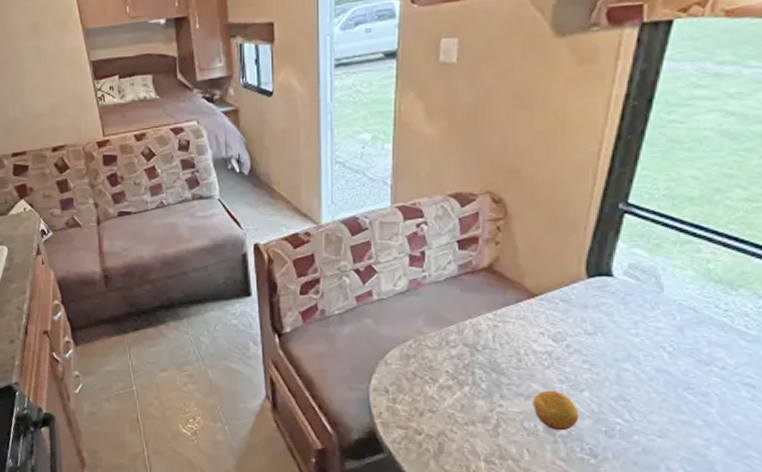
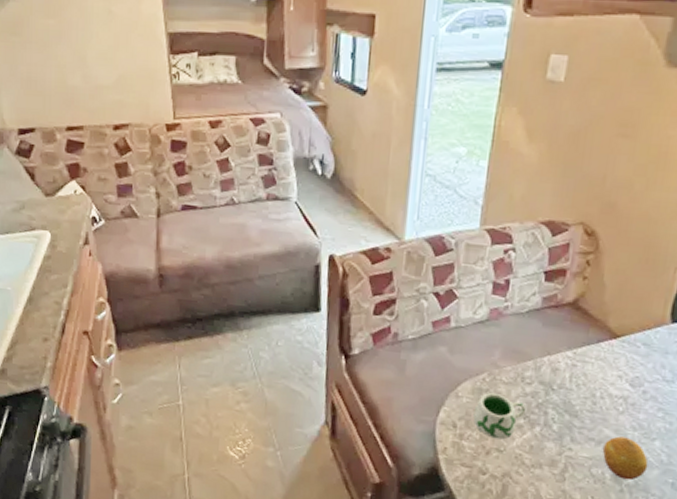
mug: none [404,357,454,401] -> present [473,392,526,440]

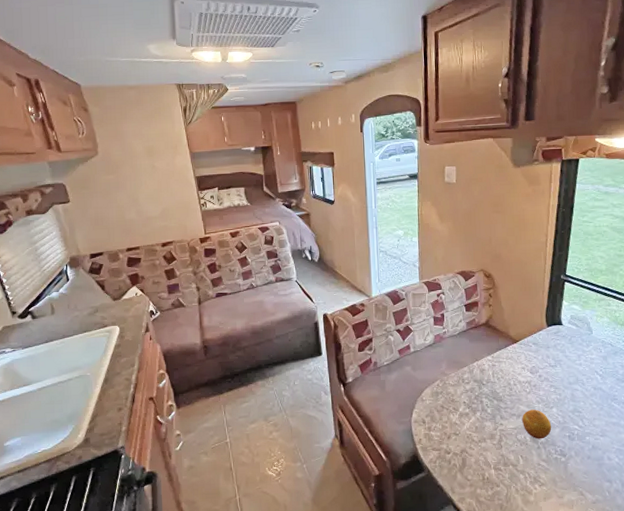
mug: present [473,392,526,440] -> none [435,393,469,426]

